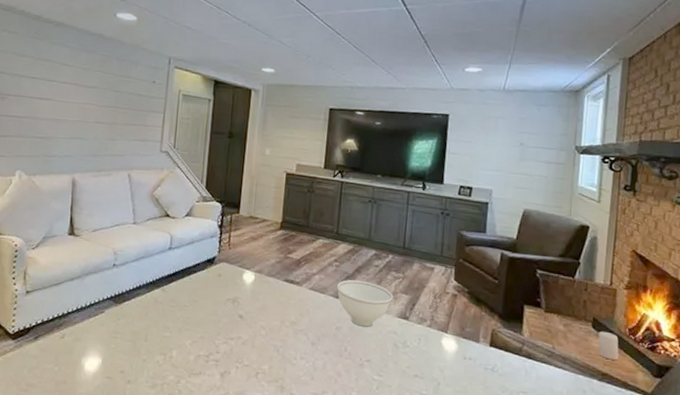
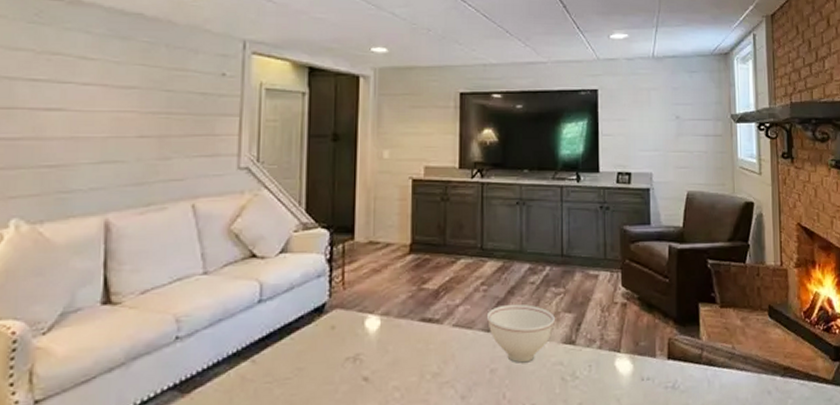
candle: present [598,331,619,361] -> none [775,318,798,351]

